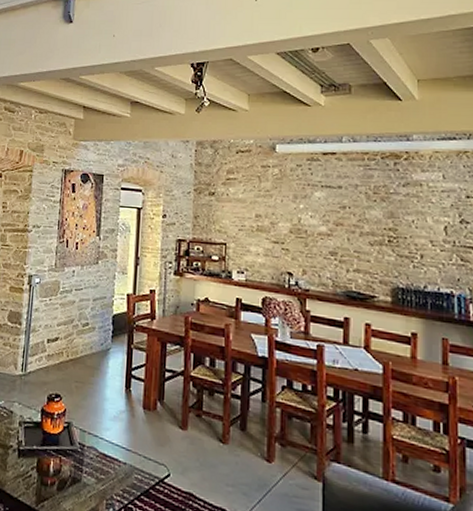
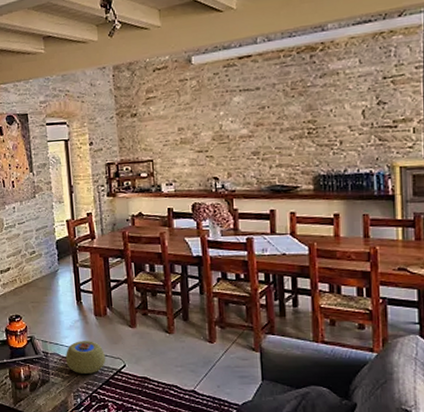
plant pot: none [102,436,149,479] -> present [65,341,106,374]

